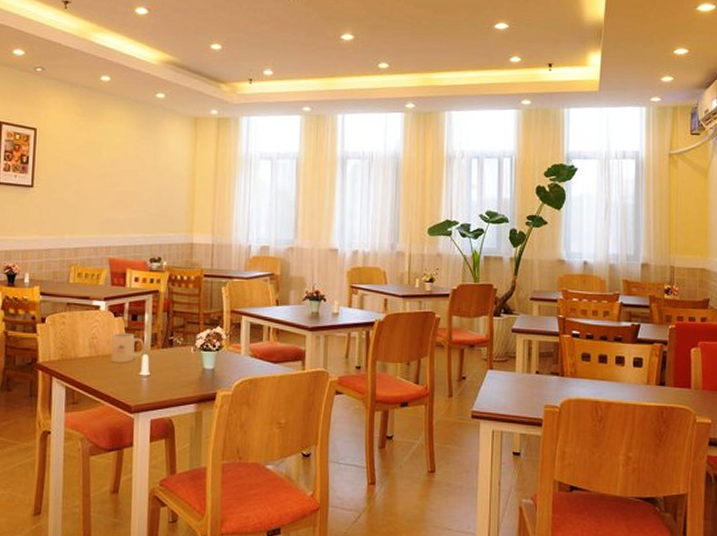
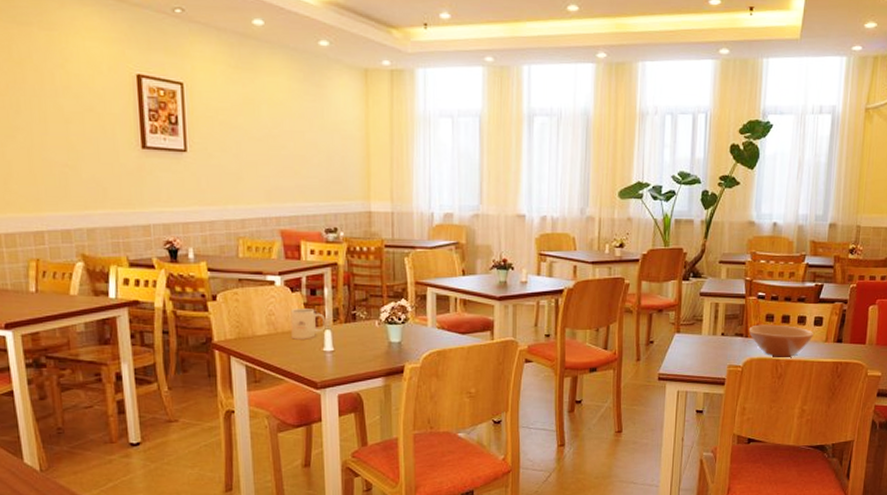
bowl: none [564,364,634,399] -> present [748,324,814,357]

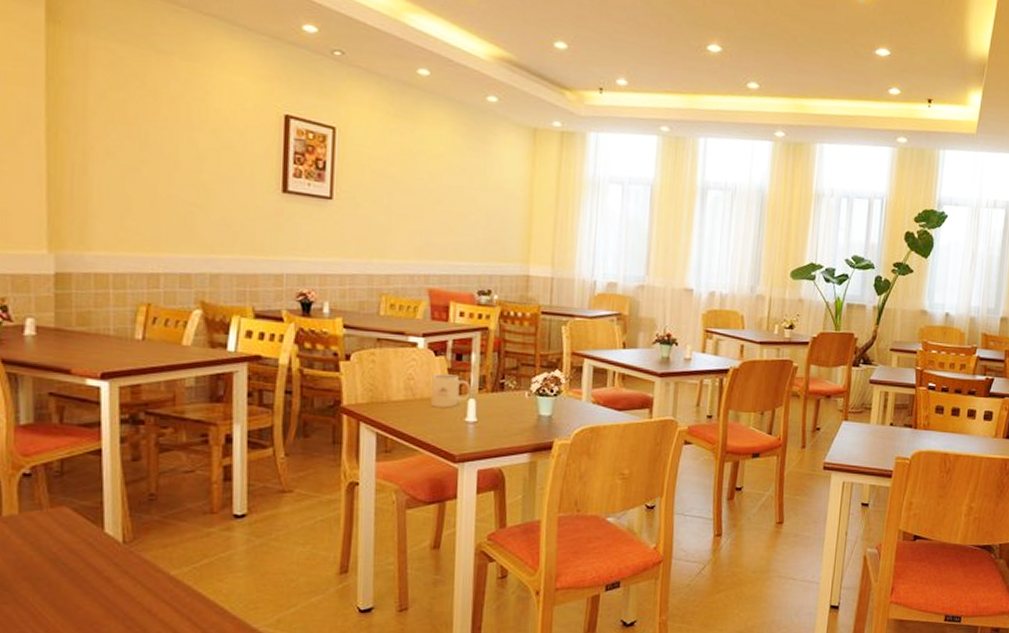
bowl: present [748,324,814,357] -> none [918,416,983,452]

